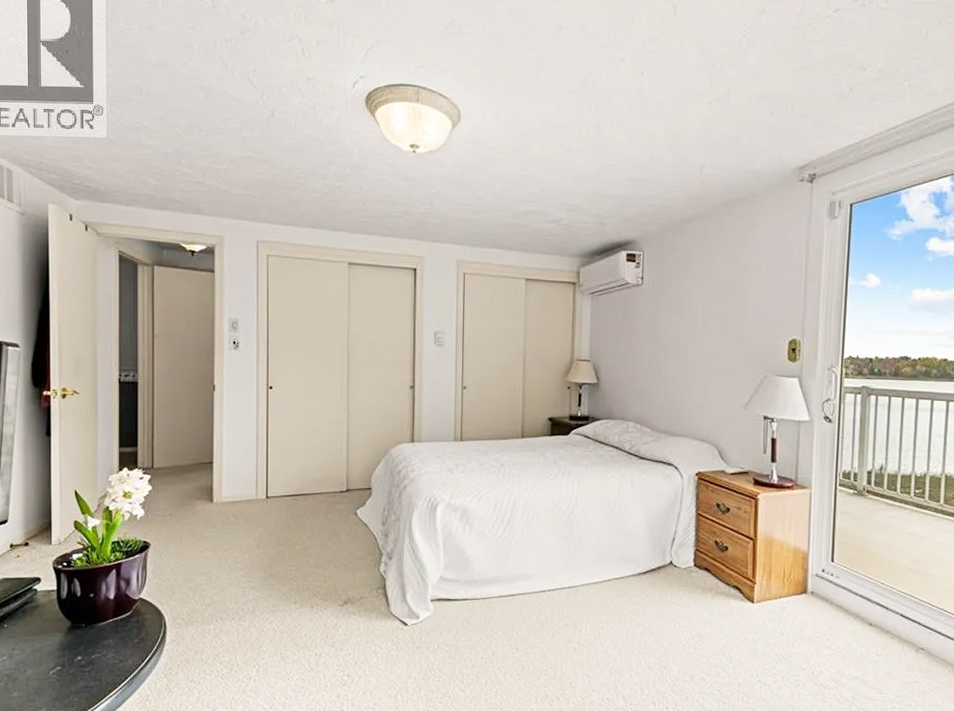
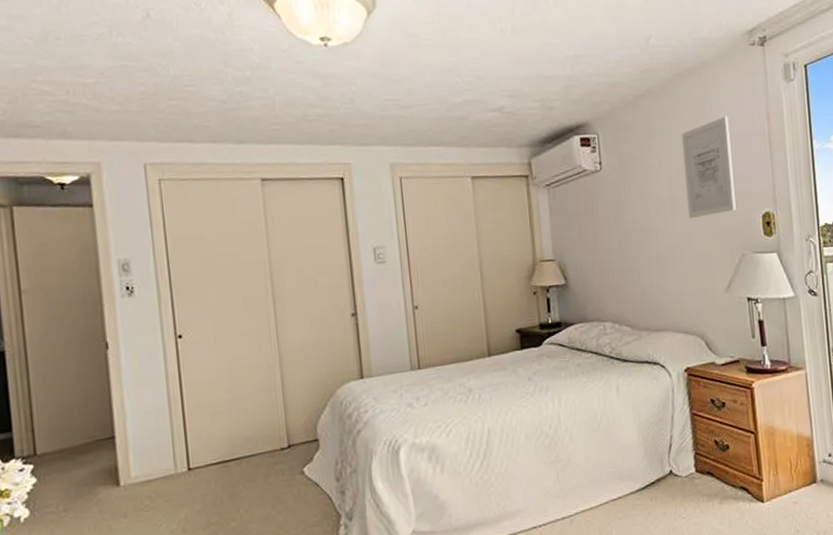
wall art: none [718,245,768,338] -> present [681,116,736,219]

